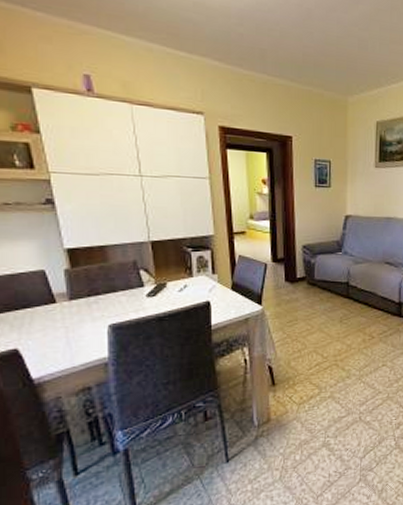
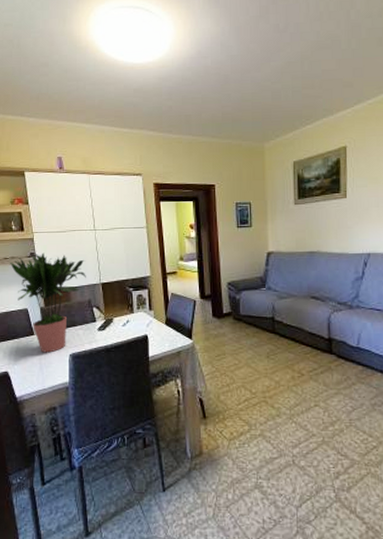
potted plant: none [12,199,130,325] -> present [9,252,86,353]

